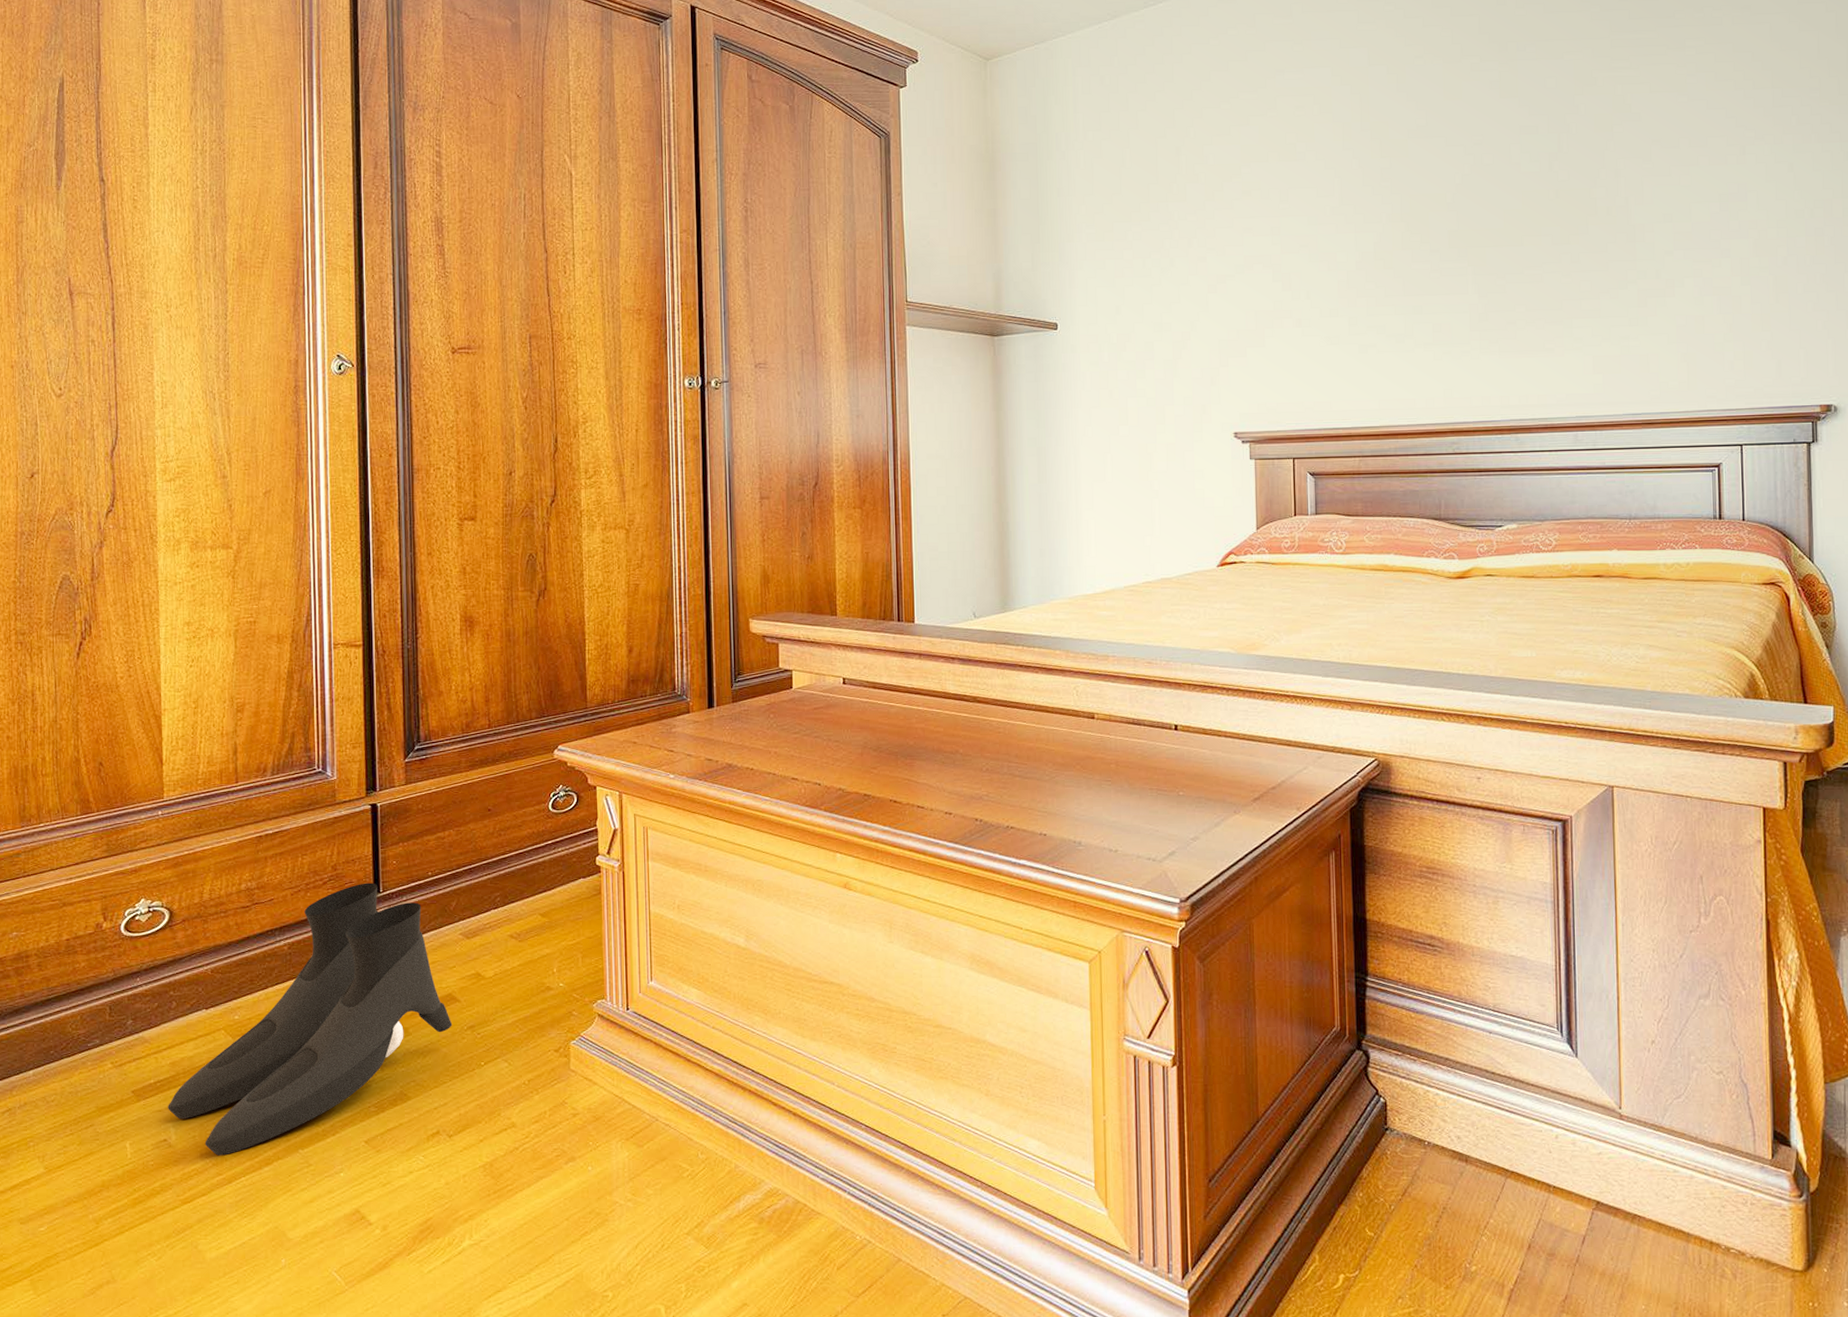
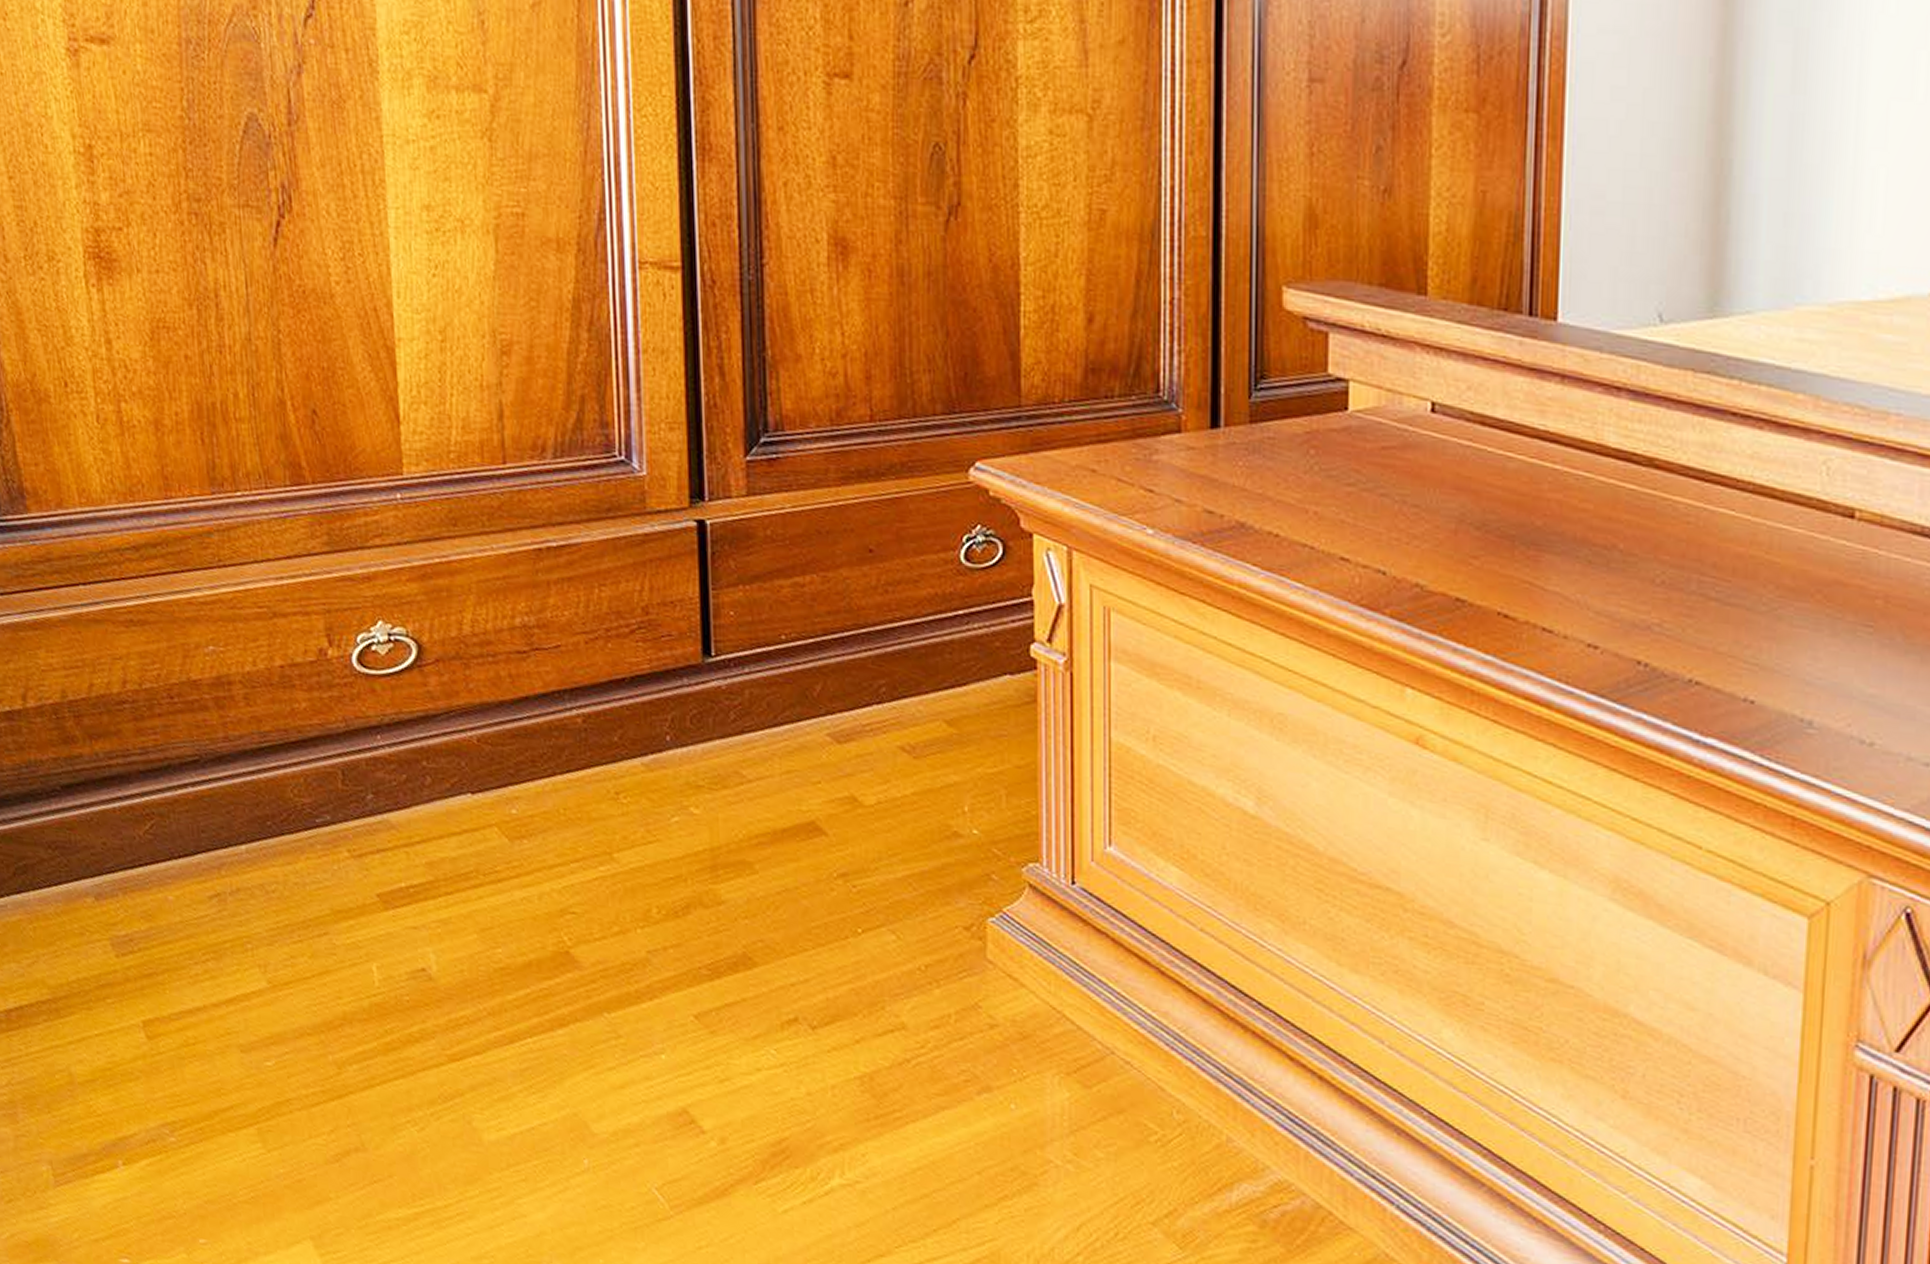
boots: present [168,882,453,1156] -> none [425,638,817,1004]

